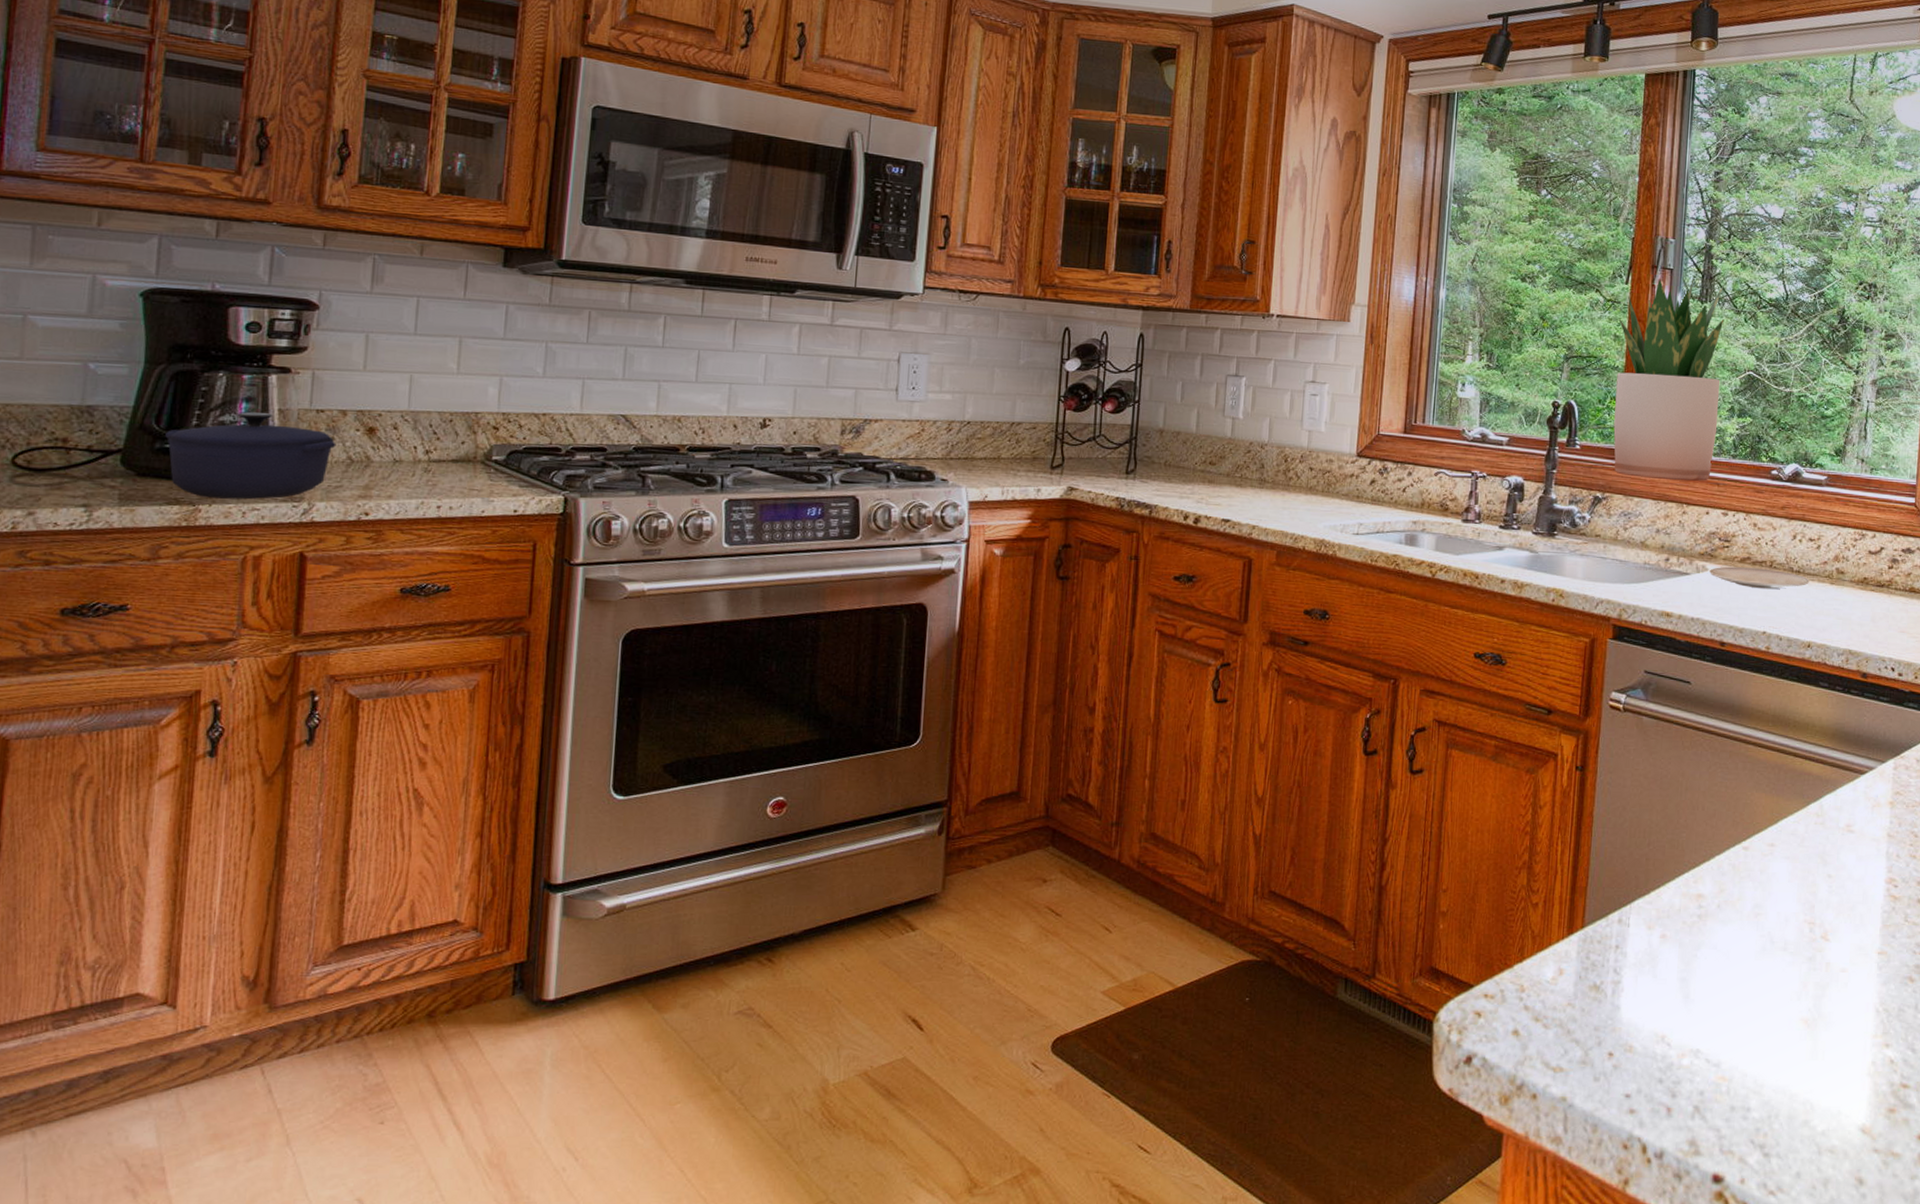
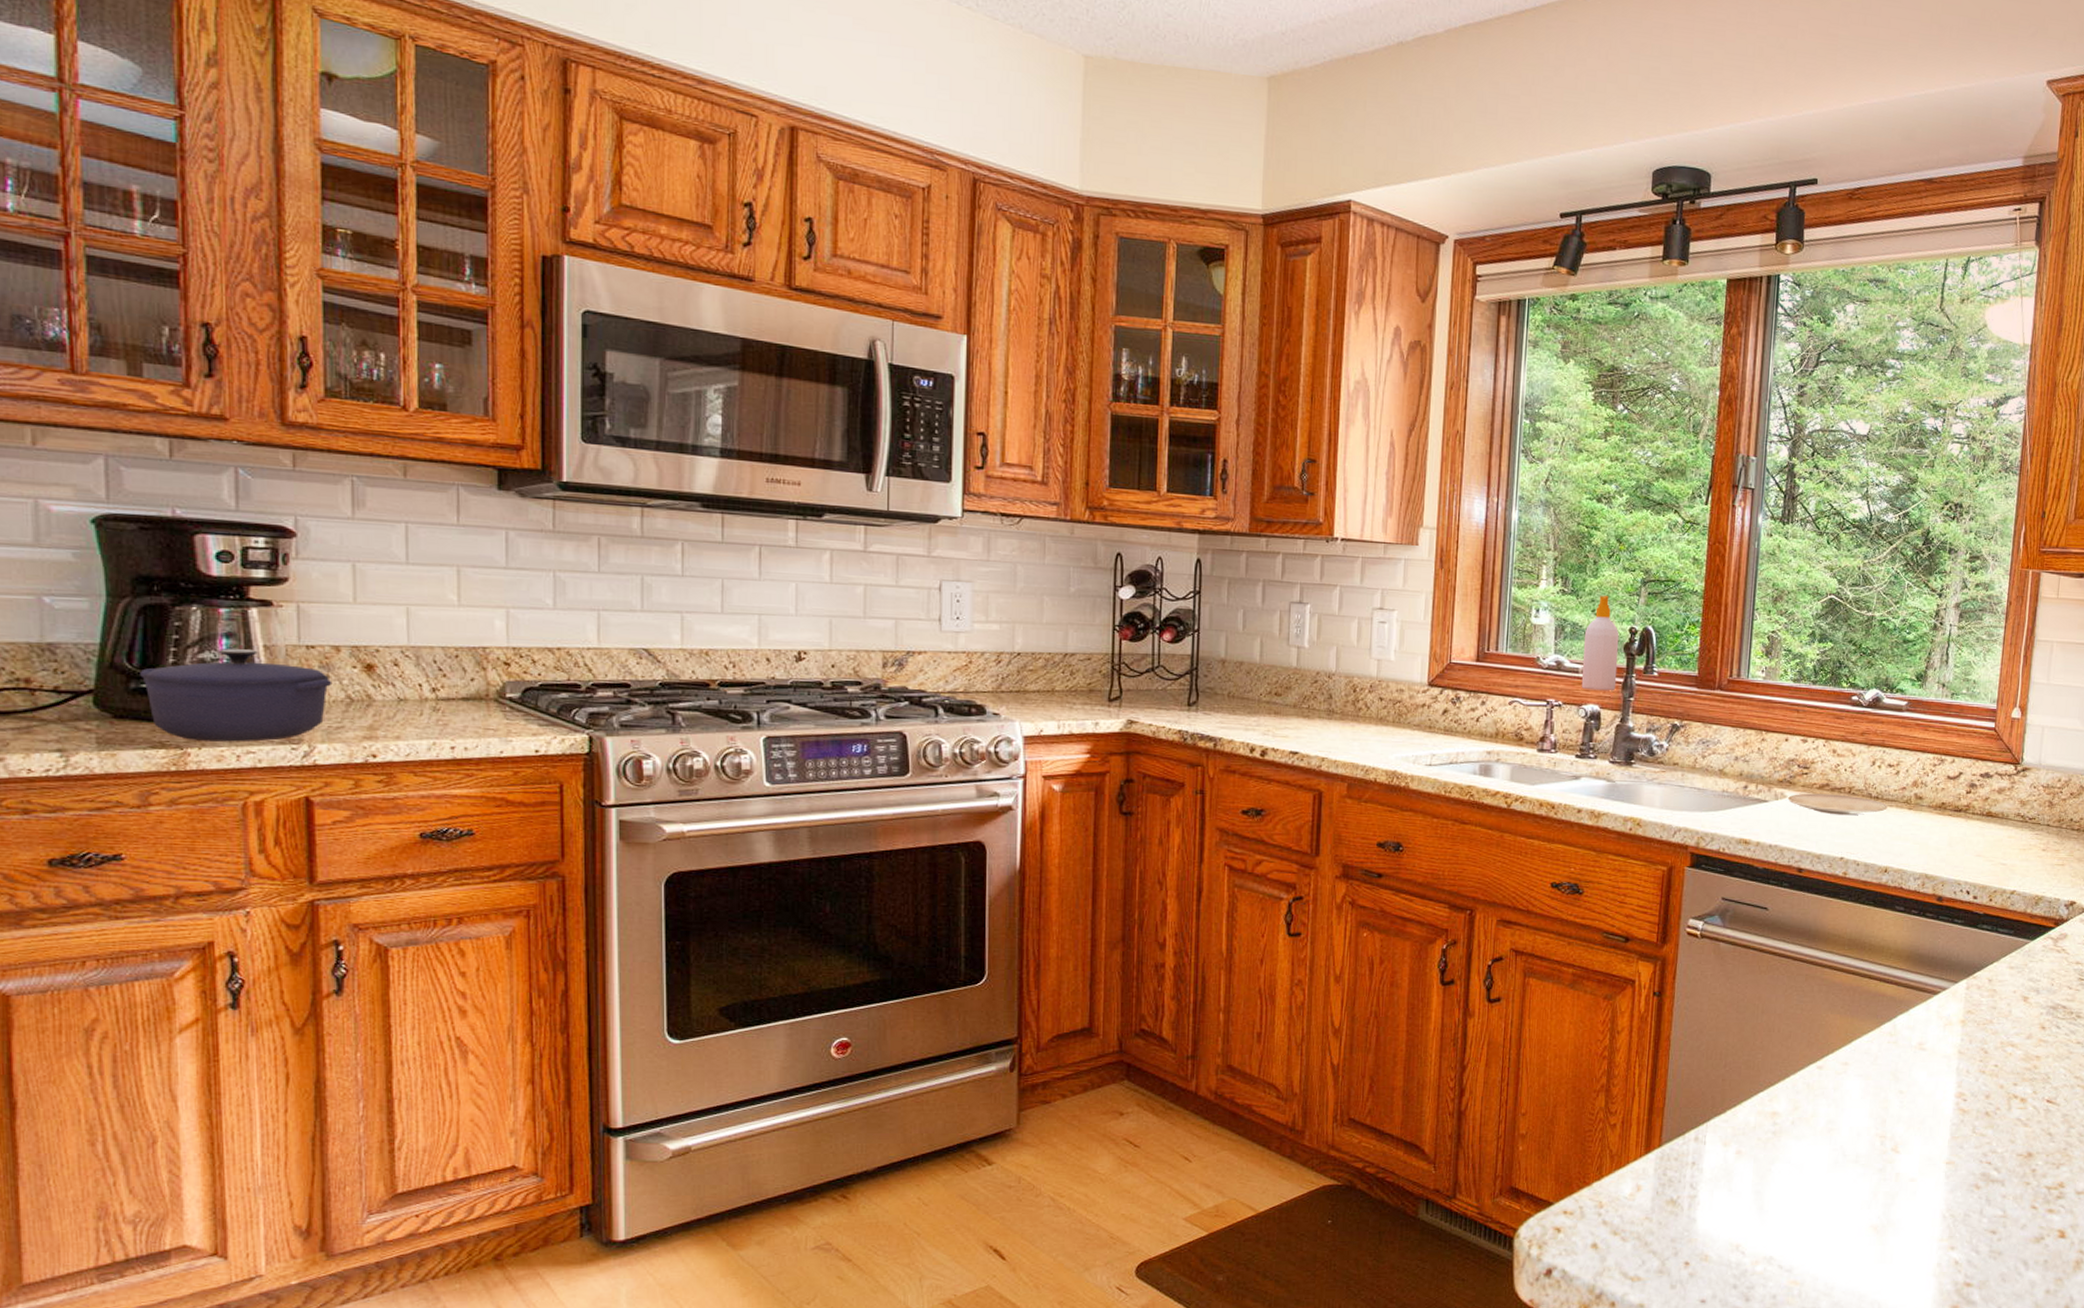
soap bottle: none [1505,371,1543,464] -> present [1581,596,1620,691]
planter: present [1613,274,1725,481] -> none [1692,494,1808,708]

